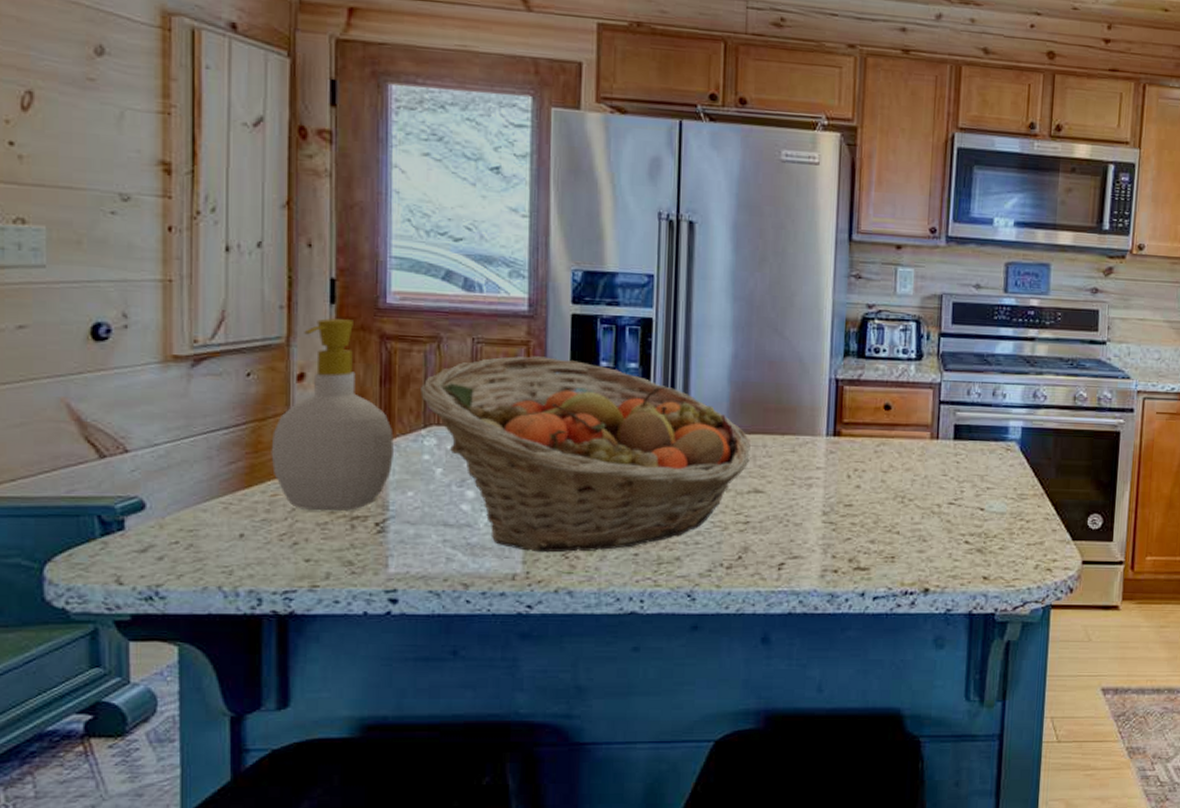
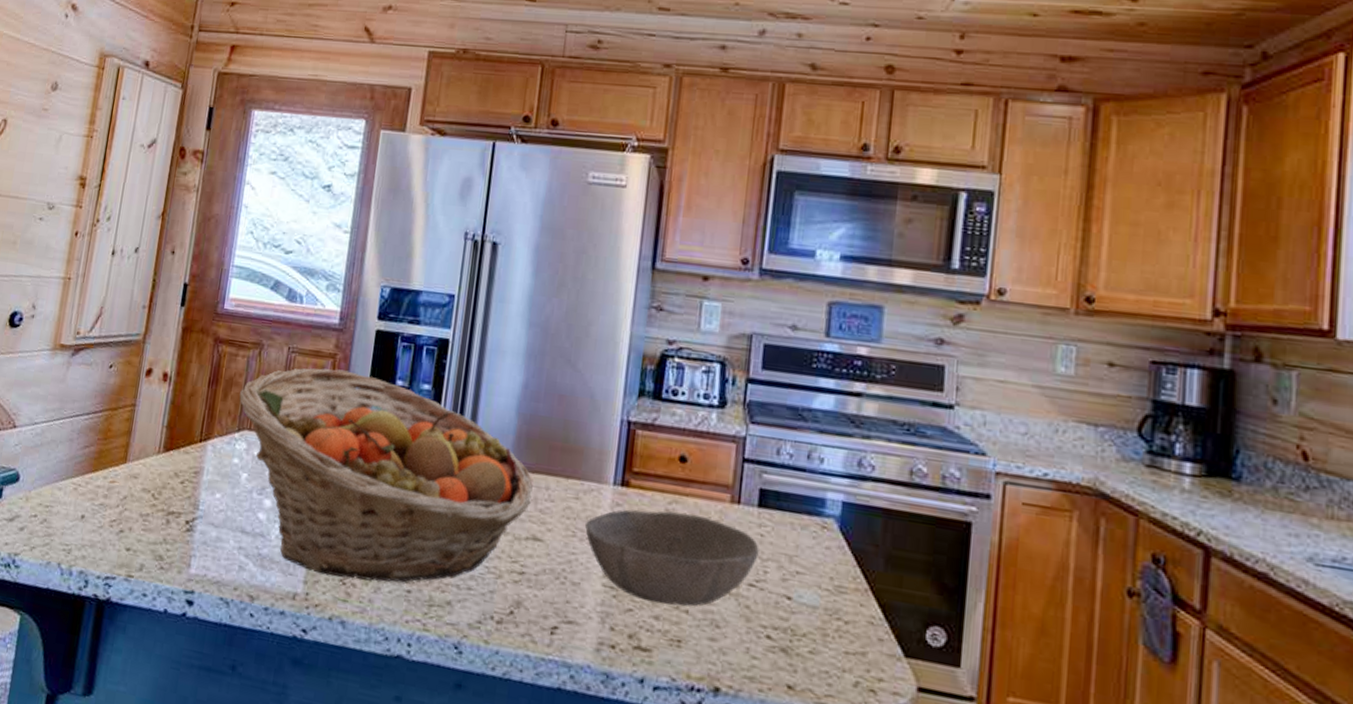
soap bottle: present [271,318,395,511] -> none [115,319,213,505]
bowl: none [802,452,956,530] -> present [584,509,759,607]

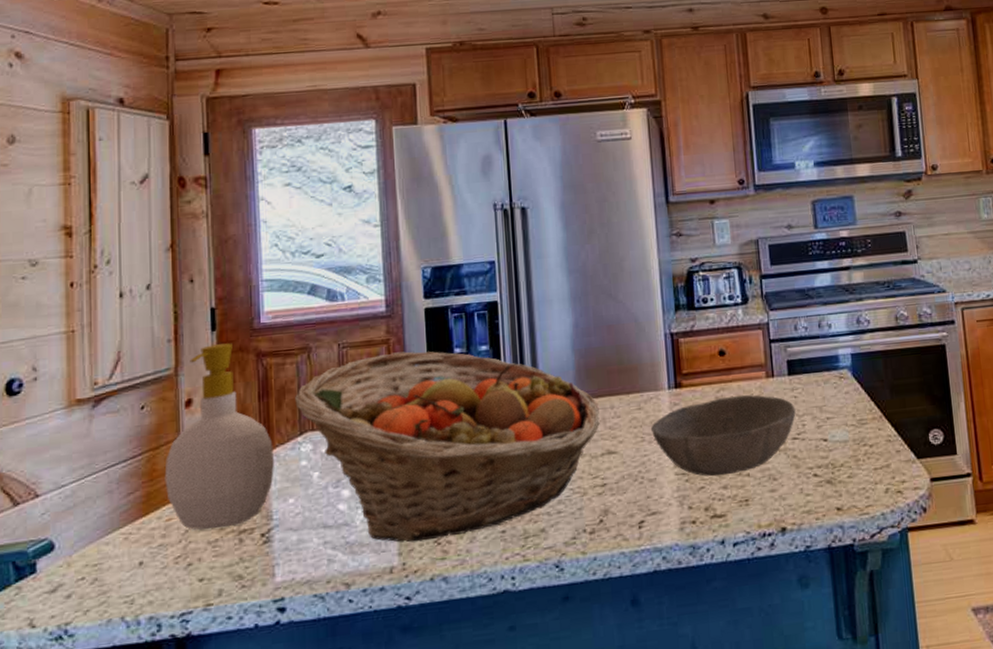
soap bottle: none [115,319,213,505] -> present [164,343,275,530]

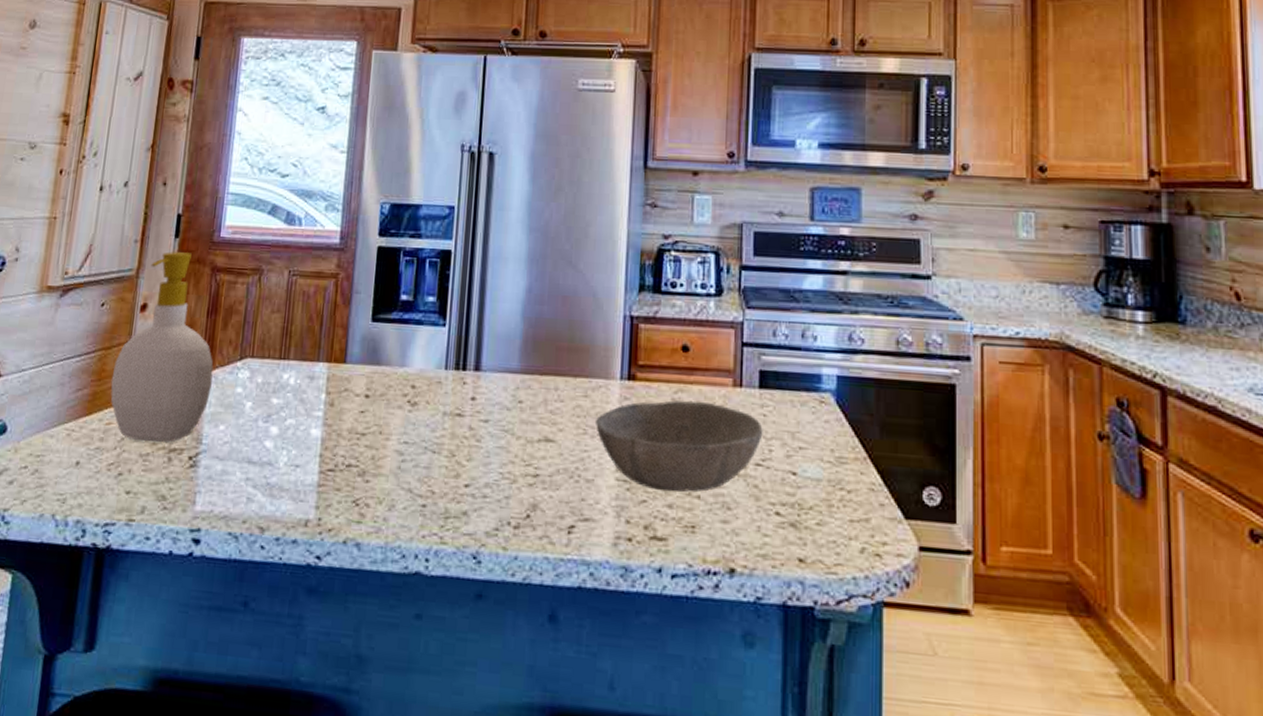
fruit basket: present [295,351,600,543] -> none [240,288,542,499]

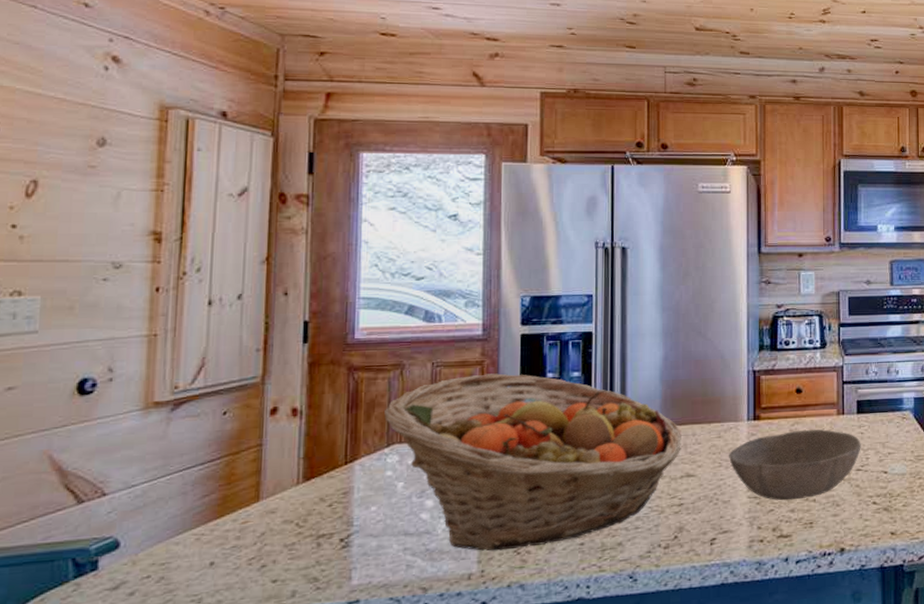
soap bottle: present [111,252,214,442] -> none [243,356,360,533]
fruit basket: none [240,288,542,499] -> present [384,373,681,551]

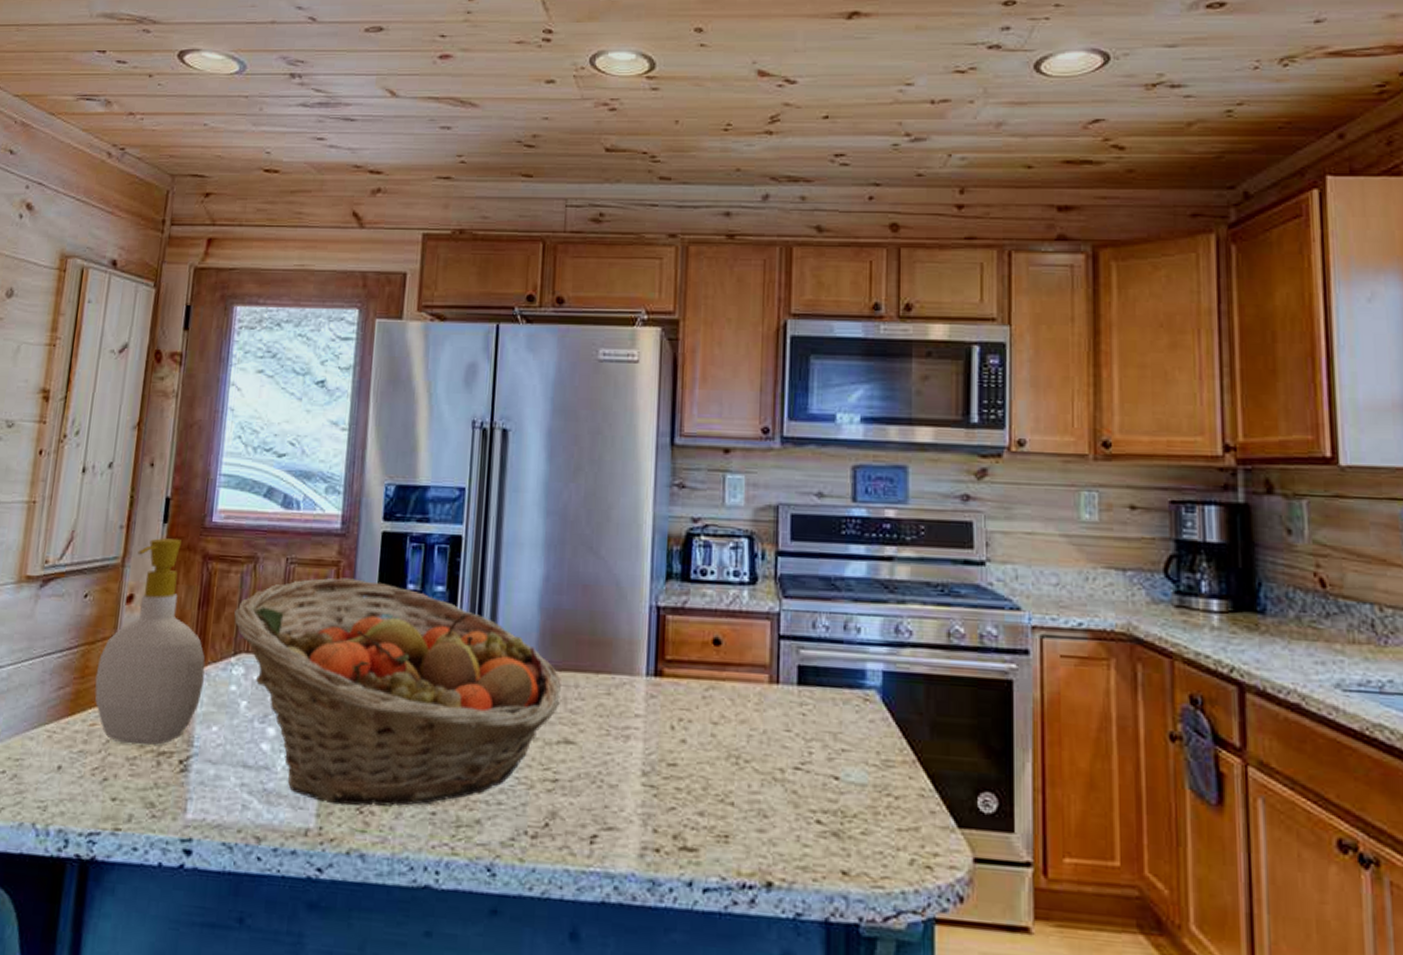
soap bottle: none [243,356,360,533] -> present [95,538,206,745]
bowl: present [728,429,861,501] -> none [618,698,802,799]

